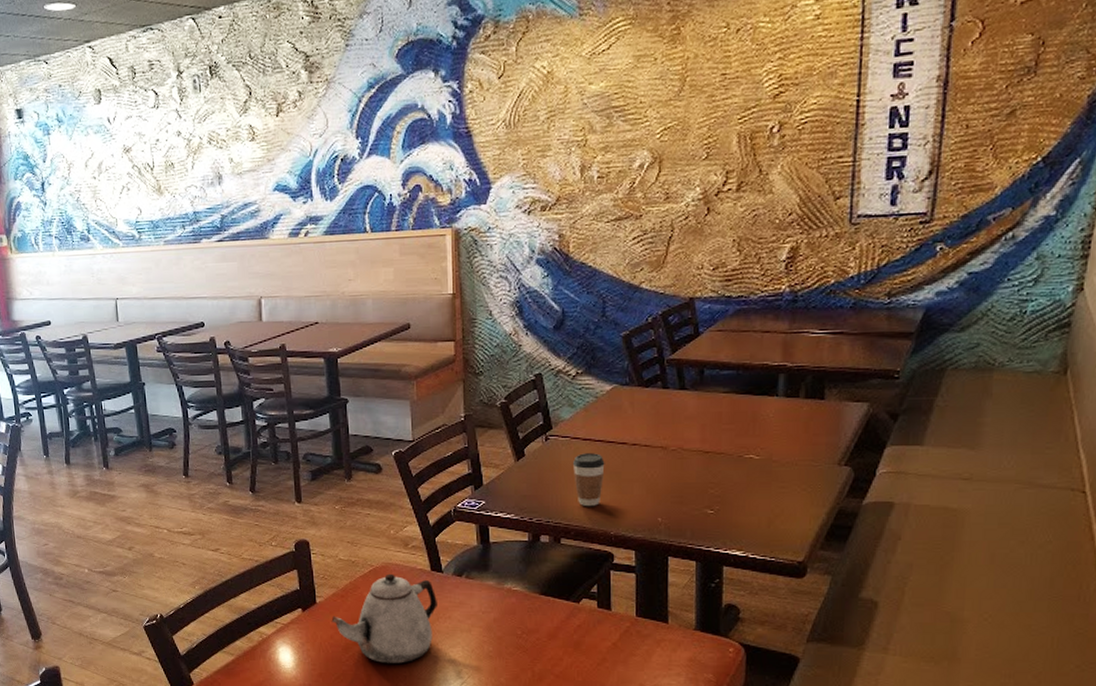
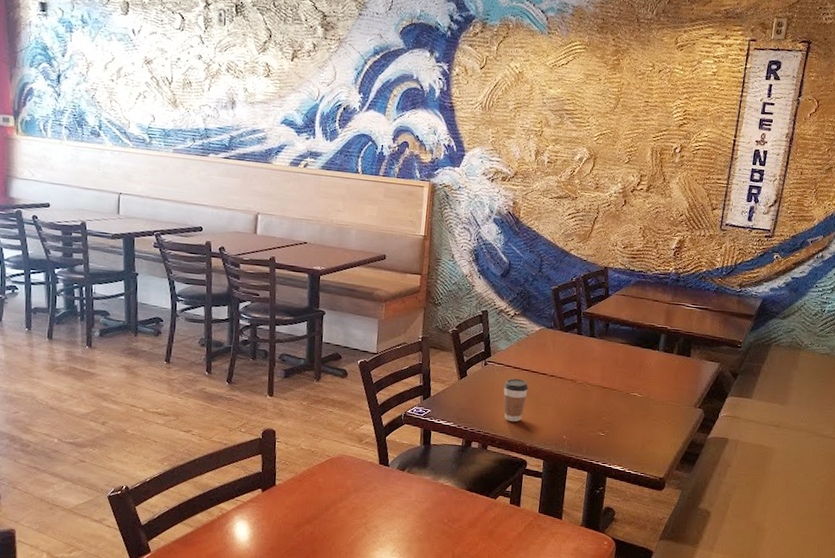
teapot: present [331,573,437,665] -> none [287,464,382,542]

